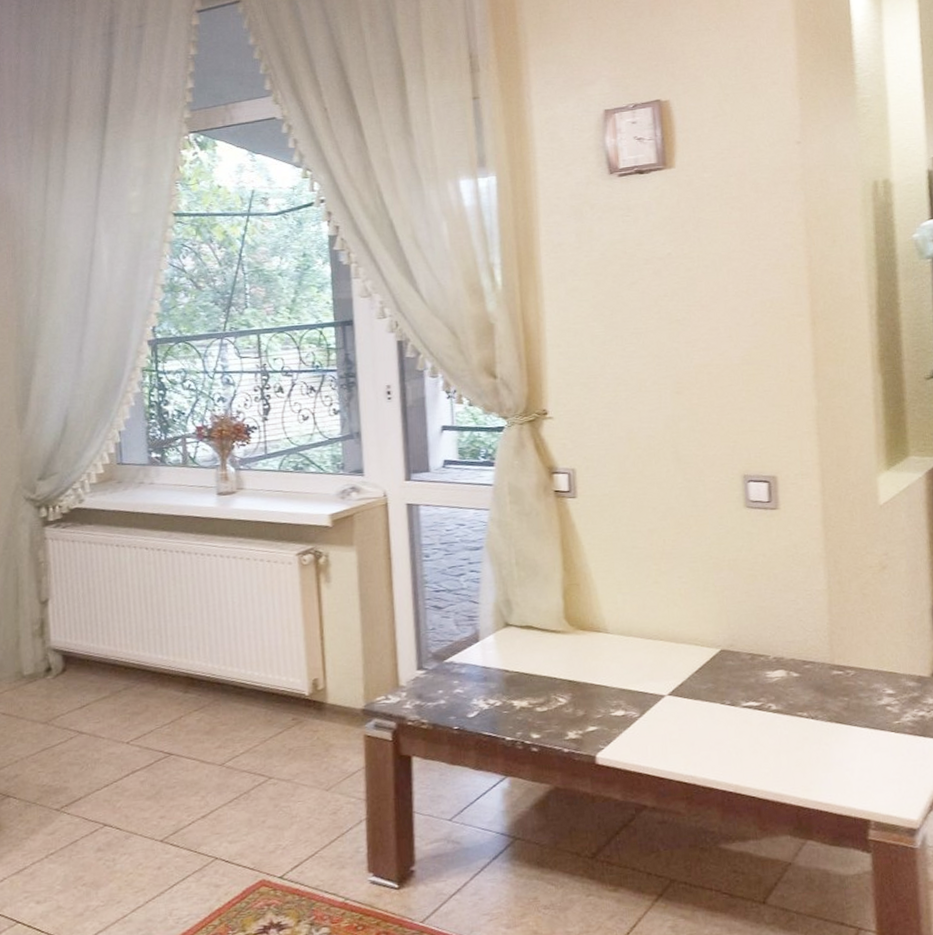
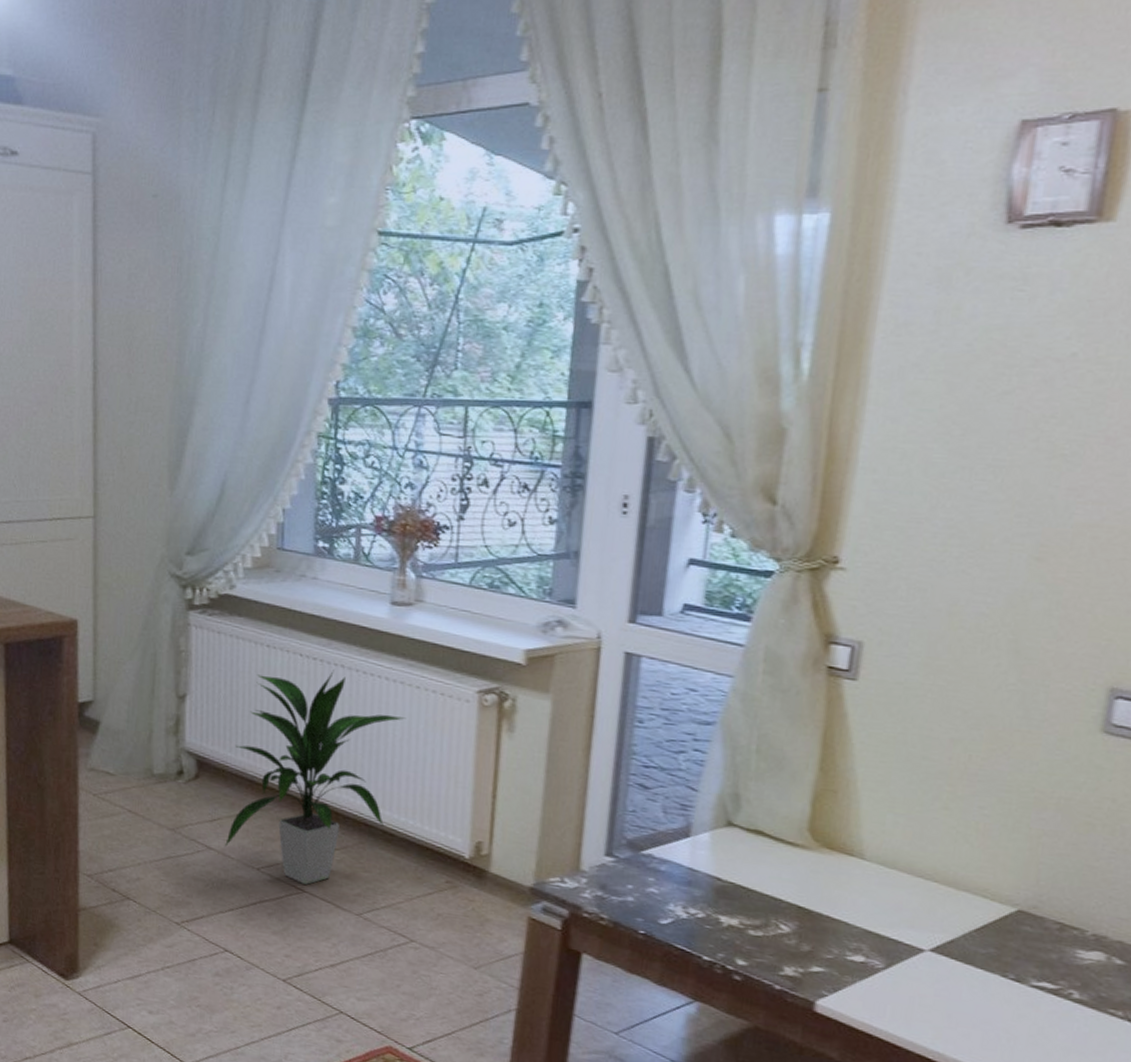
indoor plant: none [95,556,242,748] -> present [225,669,407,885]

